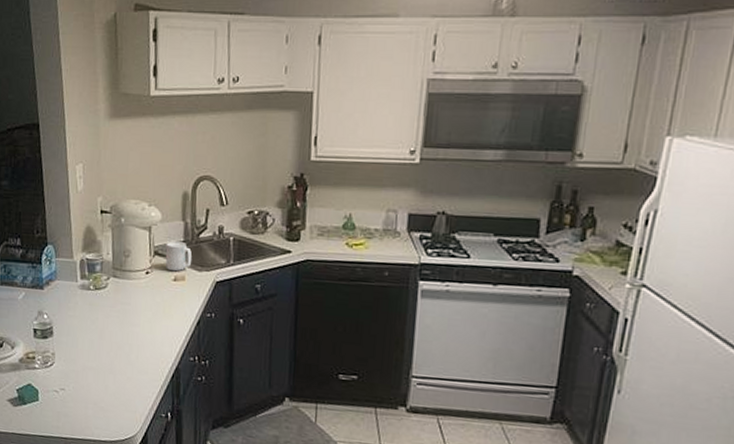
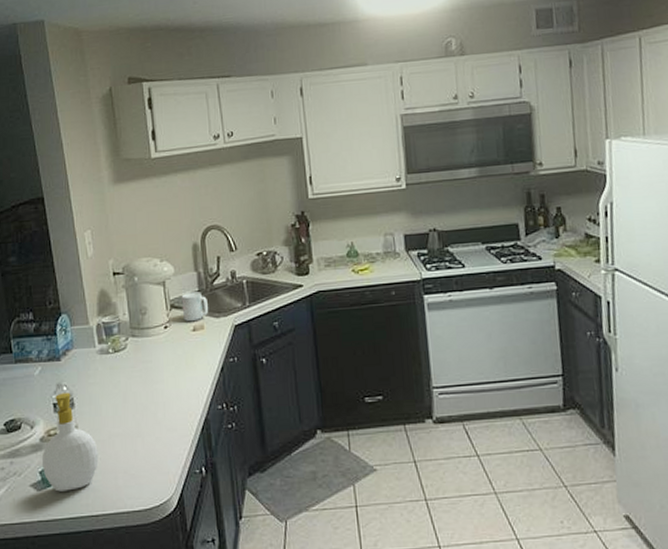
soap bottle: none [19,320,72,412] -> present [41,392,99,492]

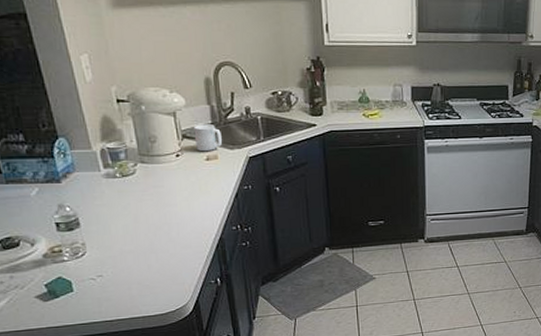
soap bottle: present [41,392,99,492] -> none [46,213,110,302]

